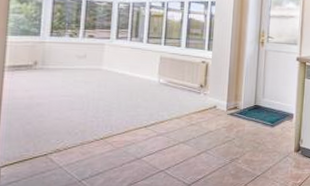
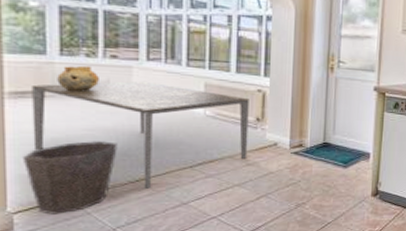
waste bin: none [12,105,88,168] -> present [22,141,117,215]
dining table: none [22,55,195,146] -> present [32,81,249,189]
ceramic pot: none [46,44,78,65] -> present [57,65,99,92]

